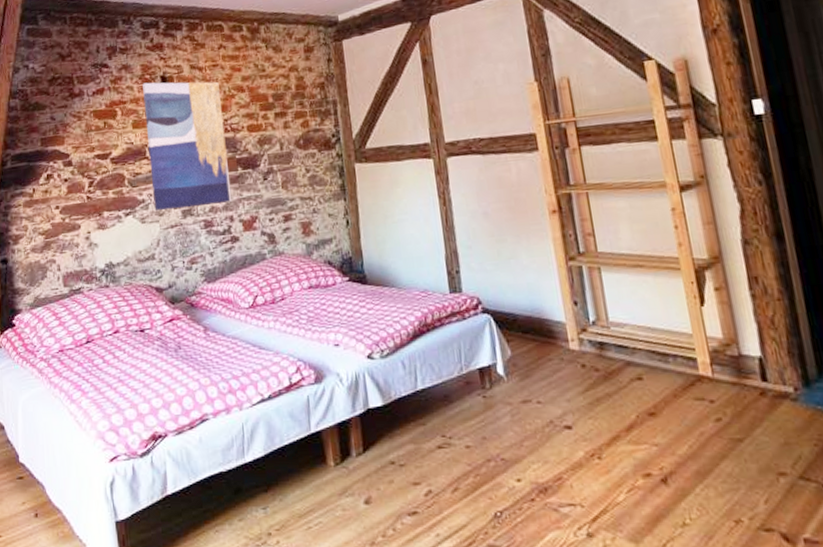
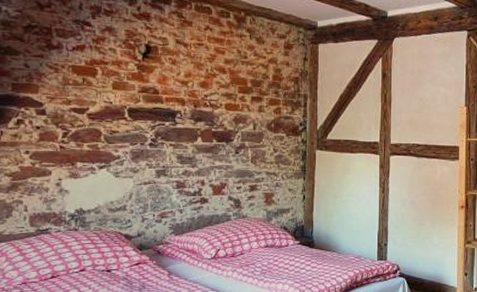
wall art: present [143,81,232,211] -> none [126,48,205,169]

